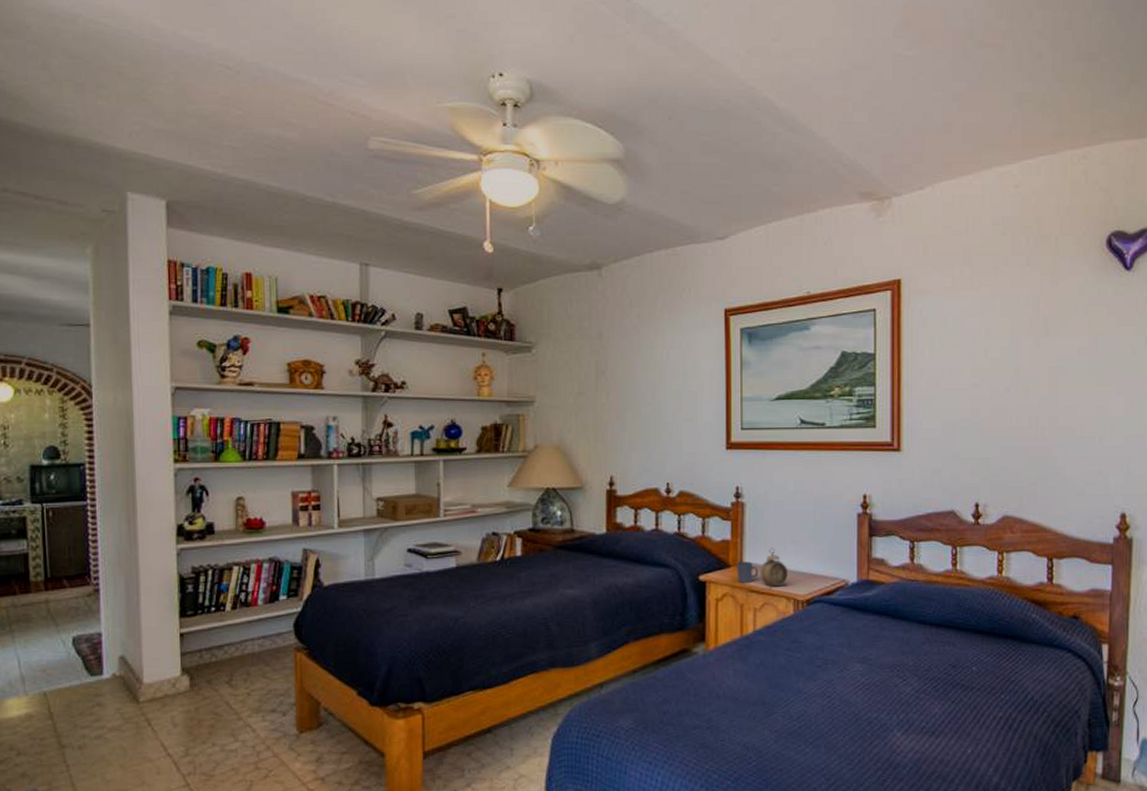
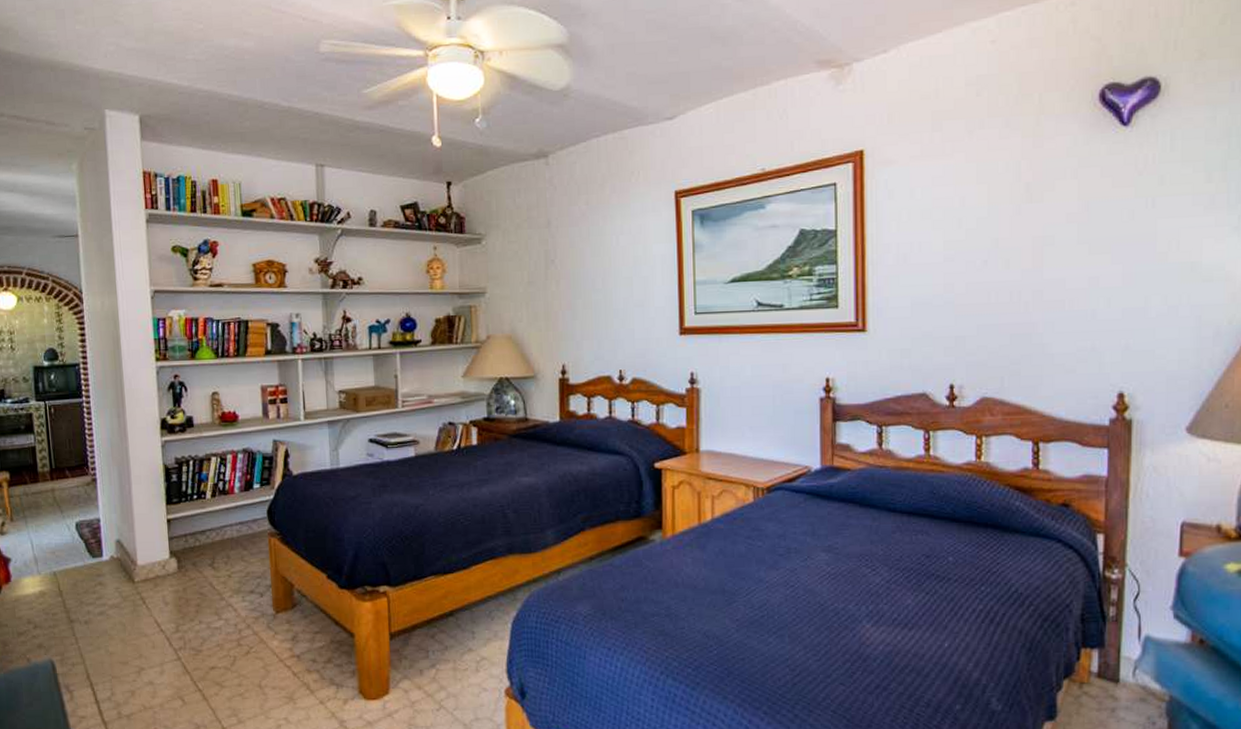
mug: present [737,561,759,584] -> none [693,448,716,471]
alarm clock: present [760,547,788,589] -> none [718,433,747,477]

